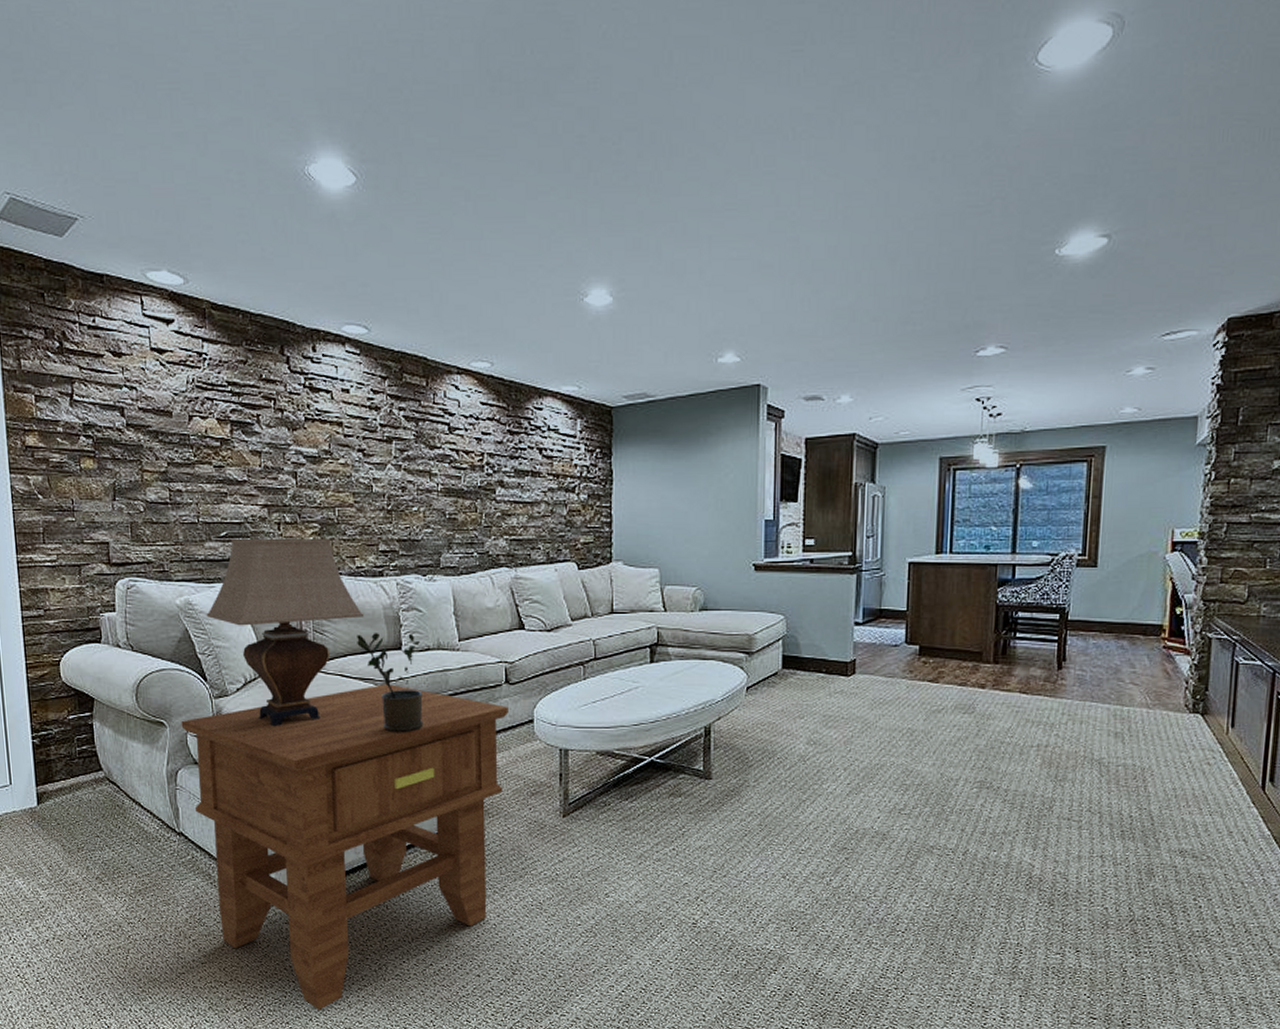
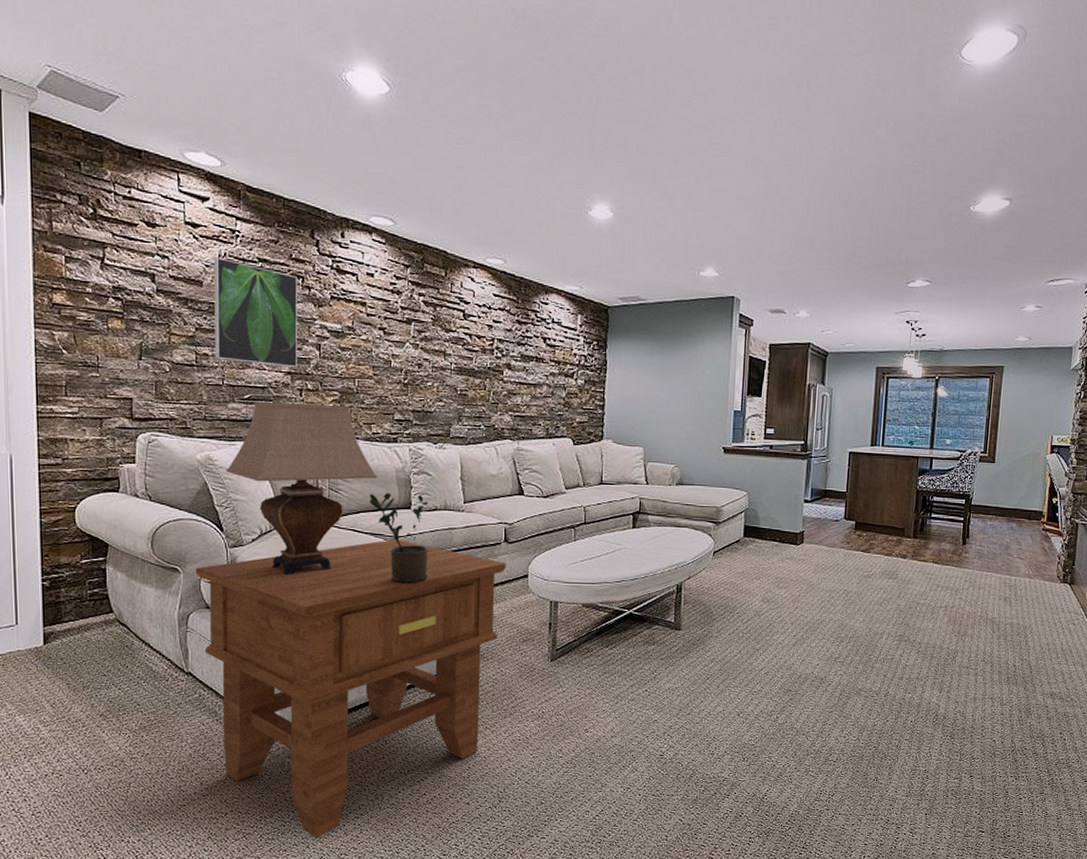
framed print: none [182,384,274,500] -> present [214,257,297,368]

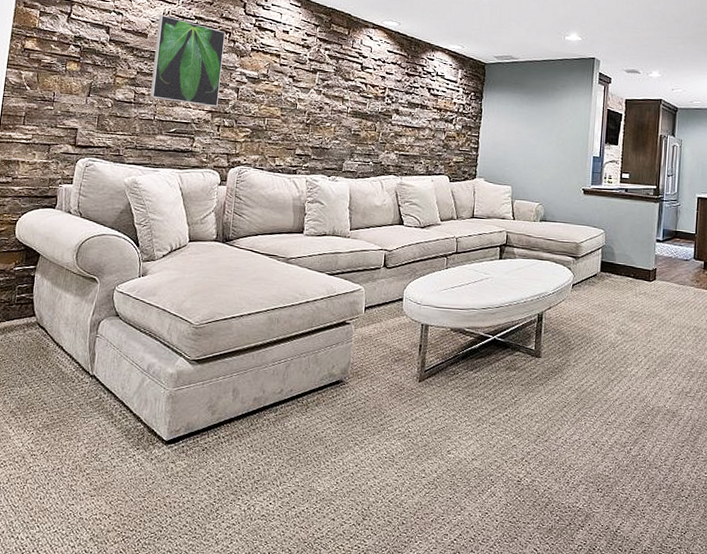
side table: present [195,539,506,837] -> none [109,260,384,545]
table lamp: present [226,401,378,576] -> none [147,135,277,290]
potted plant: present [370,493,429,584] -> none [268,218,319,302]

